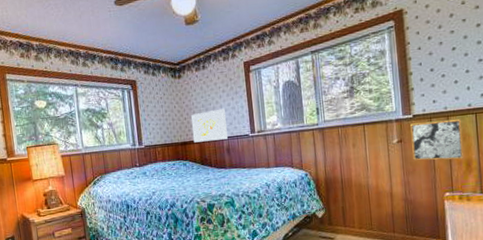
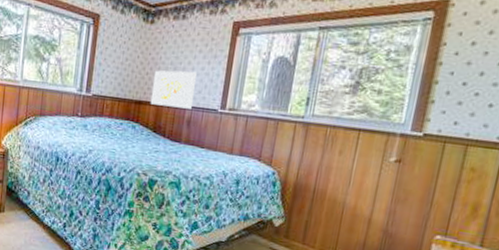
wall art: present [410,119,465,161] -> none [408,143,484,201]

